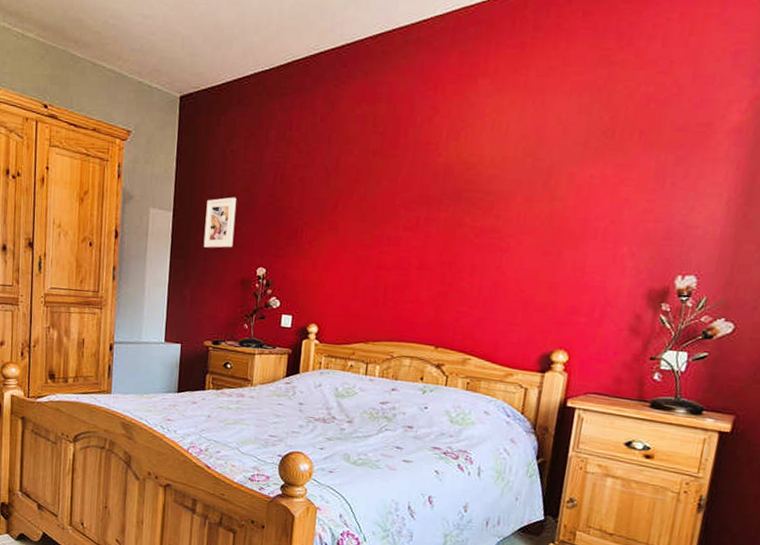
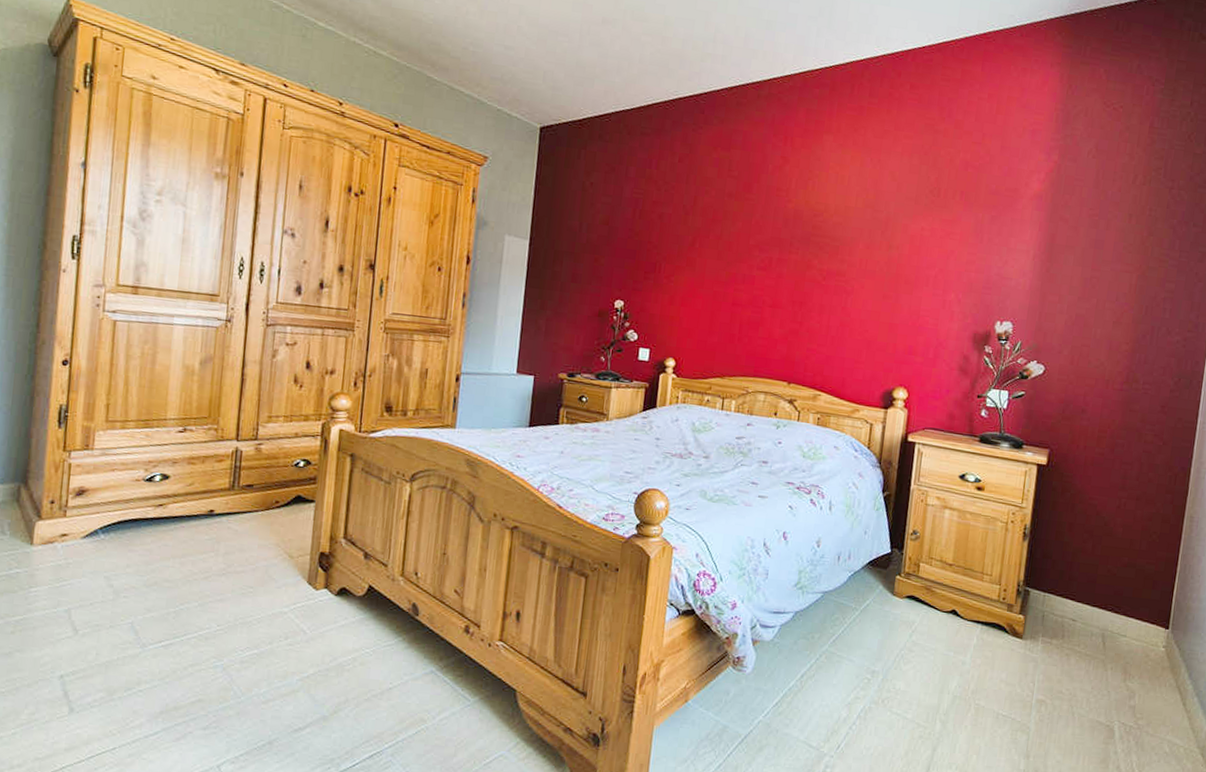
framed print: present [203,197,236,248] -> none [560,229,595,279]

